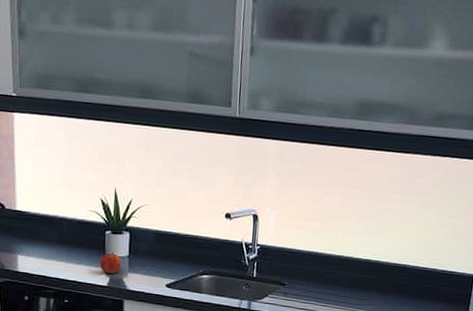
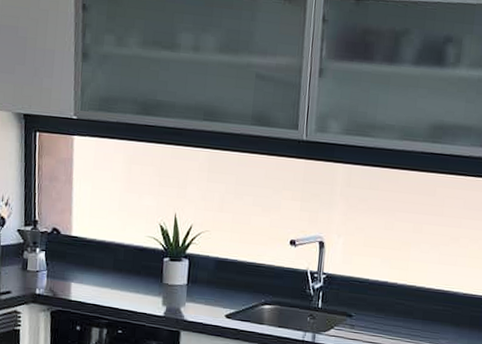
fruit: present [99,252,122,274] -> none [156,280,180,303]

